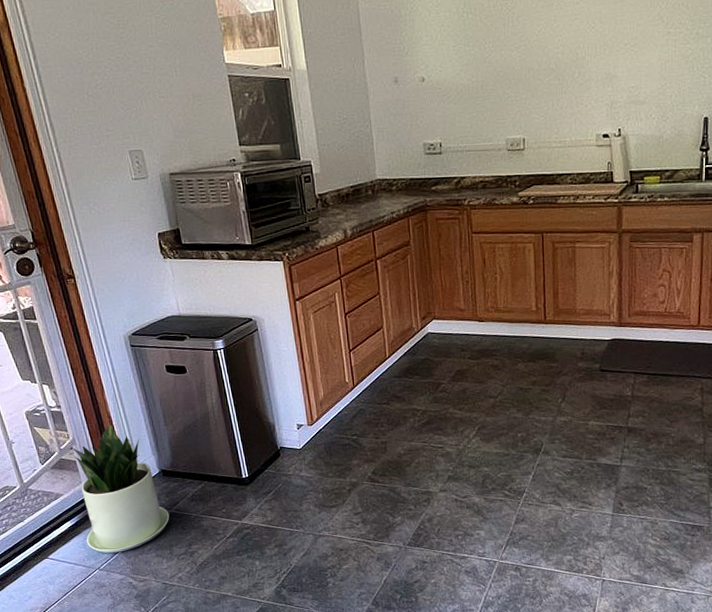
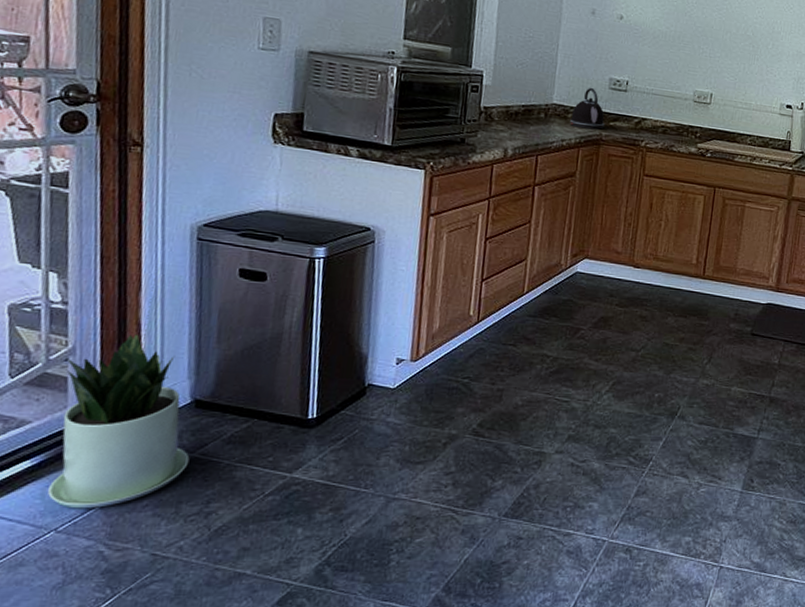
kettle: none [395,156,428,198] -> present [570,87,605,130]

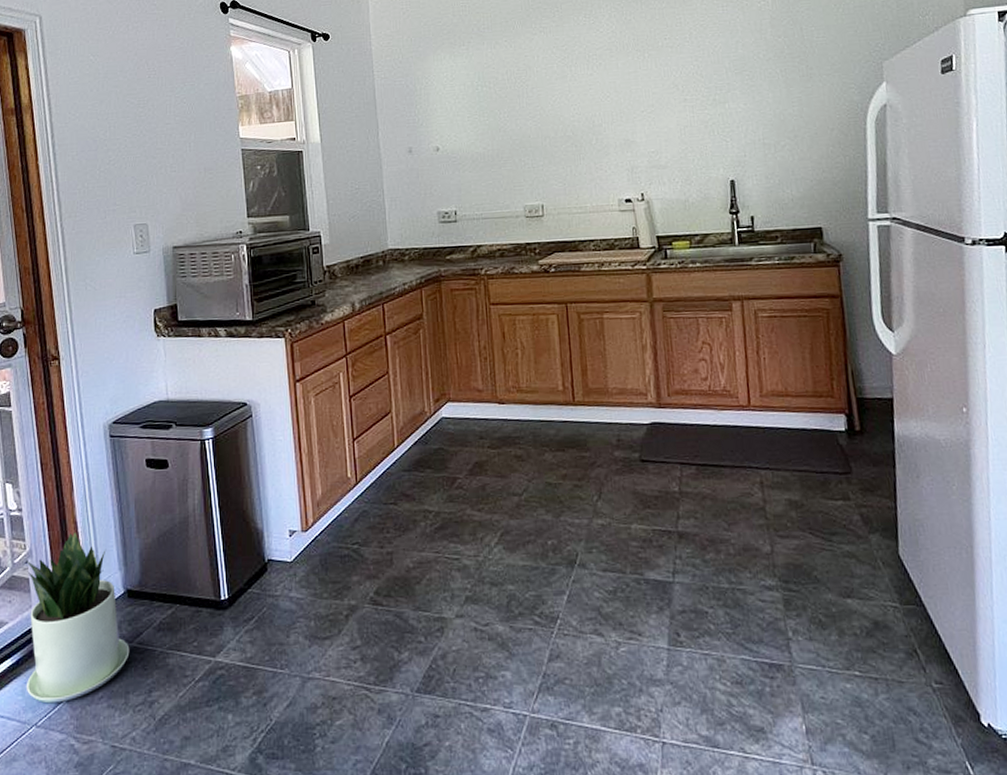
kettle: present [570,87,605,130] -> none [408,225,442,269]

